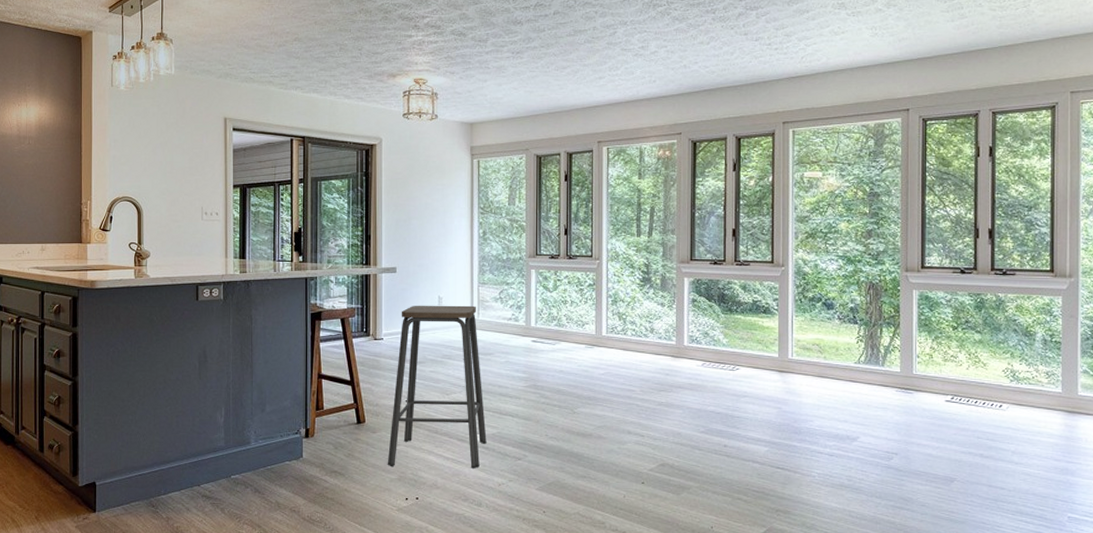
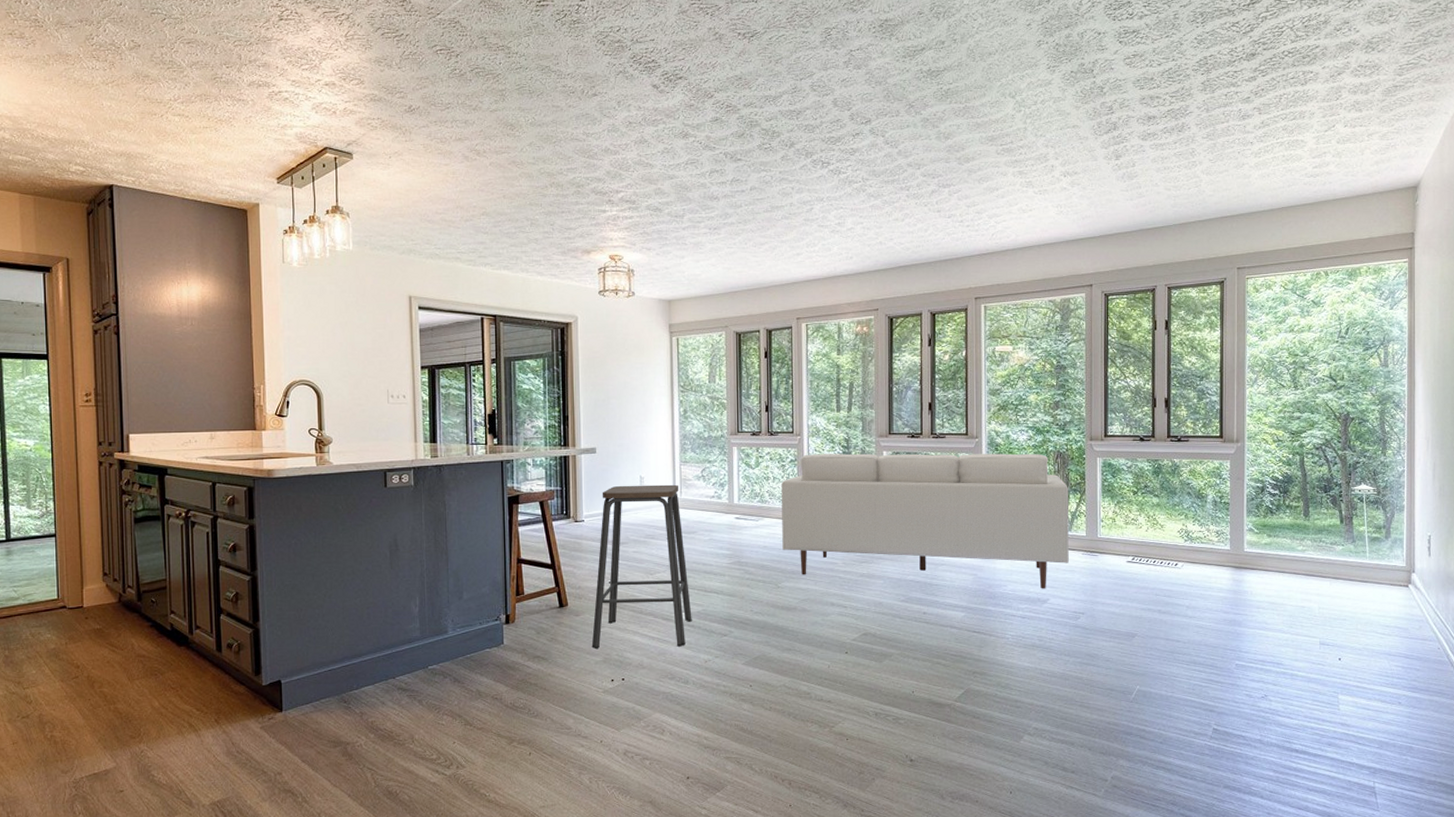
sofa: none [579,279,881,426] -> present [781,453,1069,589]

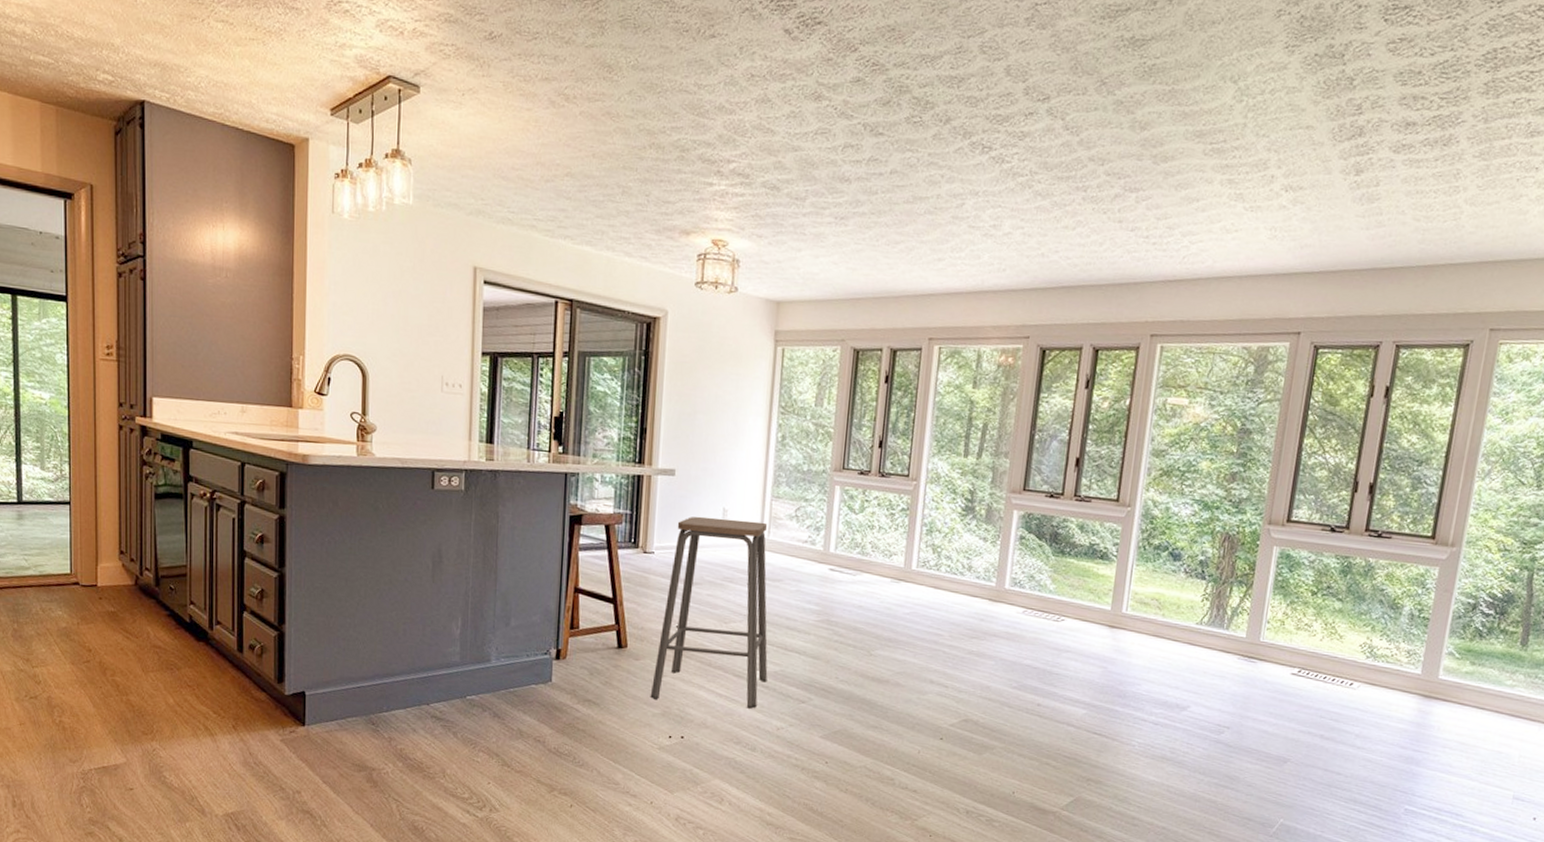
sofa: present [781,453,1069,589] -> none [880,503,1233,694]

